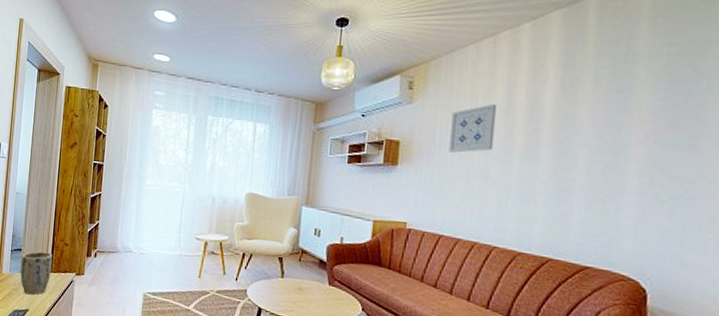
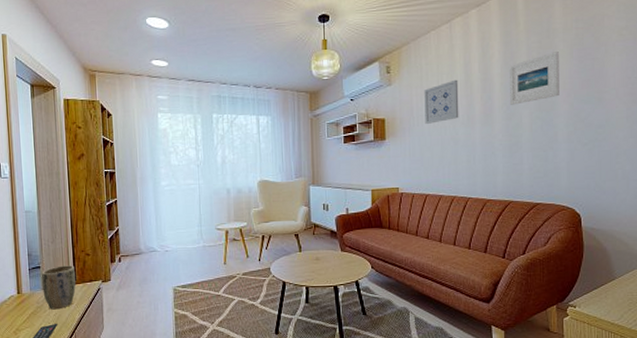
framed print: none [562,81,639,142] -> present [508,52,559,105]

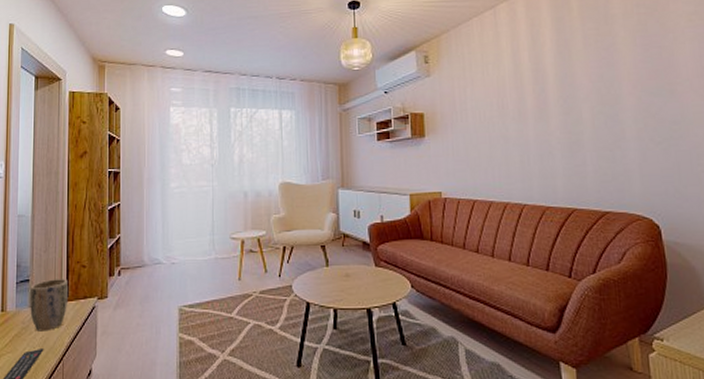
wall art: present [424,79,459,124] -> none [467,70,509,119]
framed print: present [508,52,559,105] -> none [563,39,624,98]

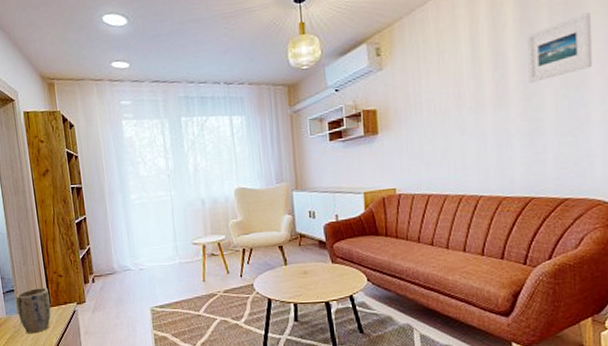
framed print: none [563,39,624,98] -> present [526,13,592,83]

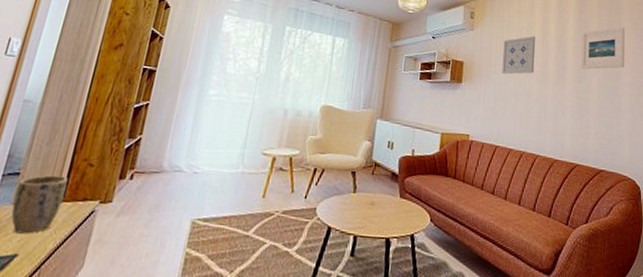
wall art: none [422,57,466,112] -> present [502,36,536,75]

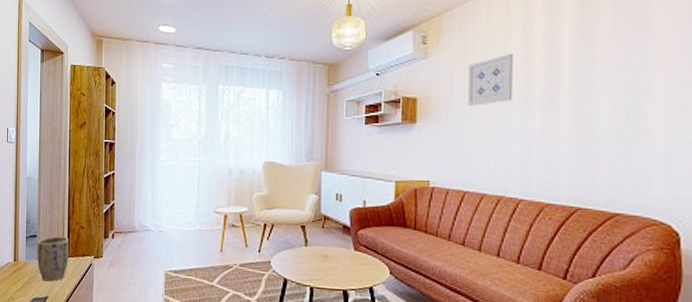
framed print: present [580,27,625,70] -> none [582,20,657,87]

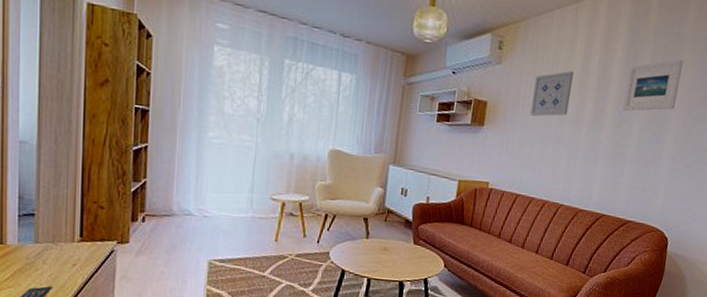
plant pot: present [37,236,69,282] -> none [36,216,82,270]
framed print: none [582,20,657,87] -> present [622,60,683,111]

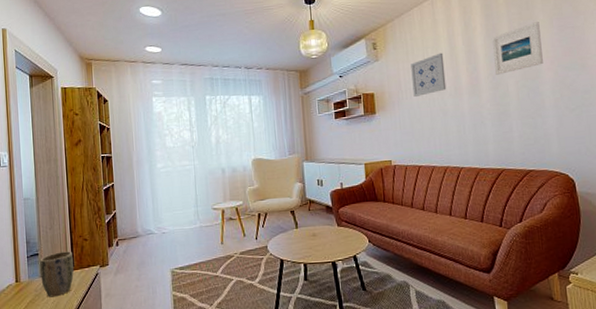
plant pot: none [36,216,82,270] -> present [40,251,74,298]

